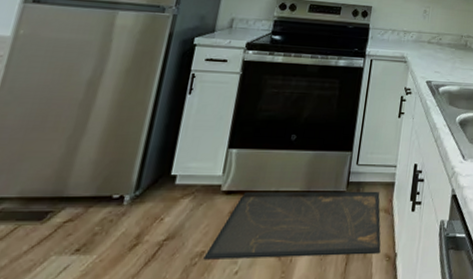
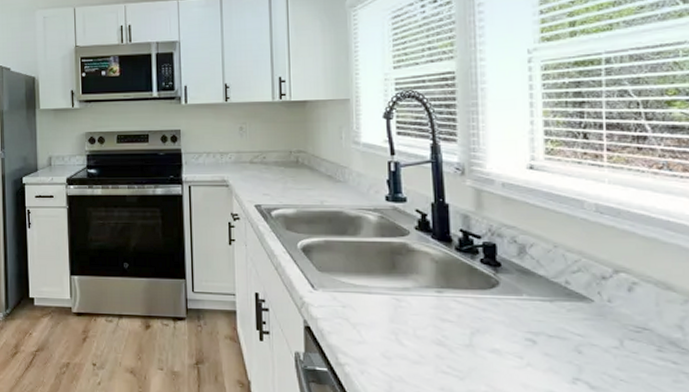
doormat: present [203,192,381,260] -> none [70,314,232,379]

